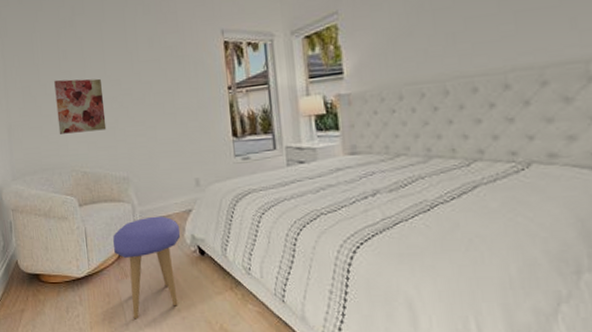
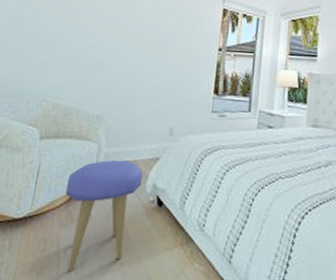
wall art: present [54,78,107,134] -> none [39,8,99,66]

